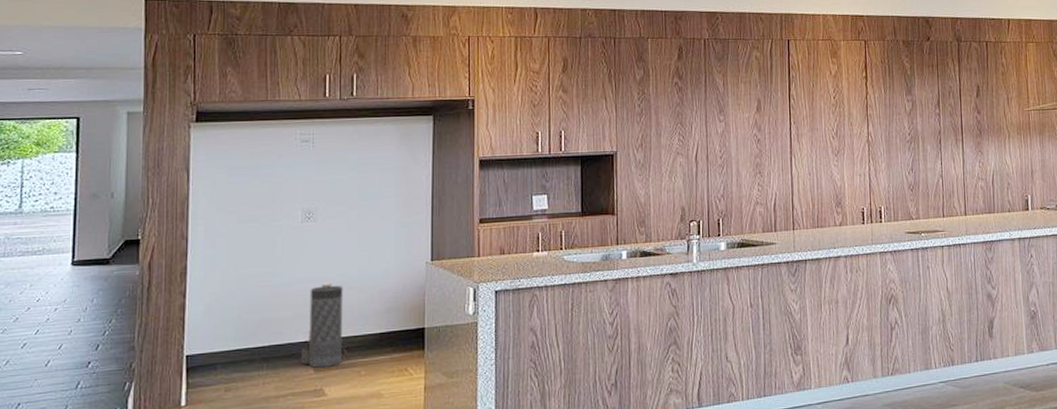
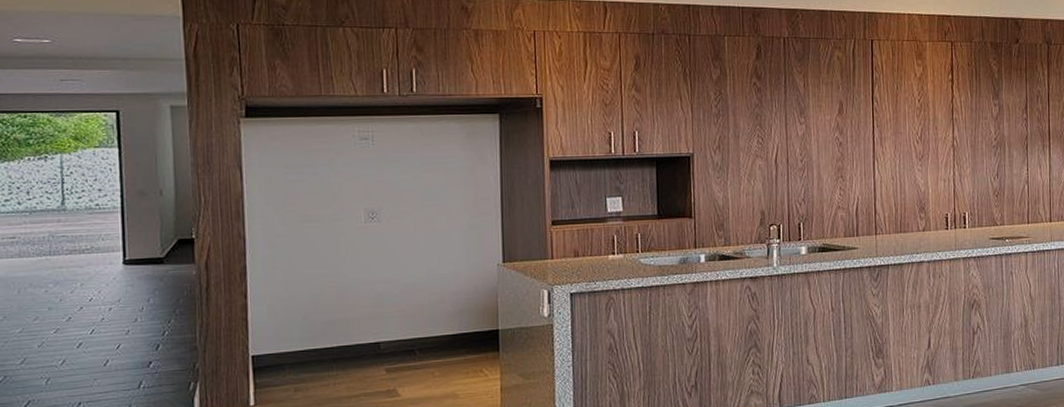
canister: present [301,283,343,368] -> none [372,284,415,369]

